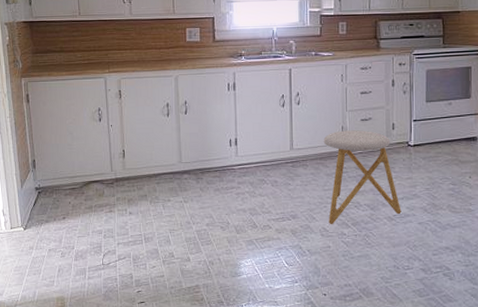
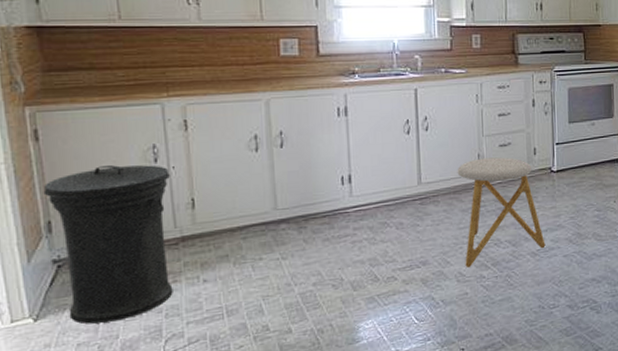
trash can: none [31,122,109,236] -> present [43,165,173,324]

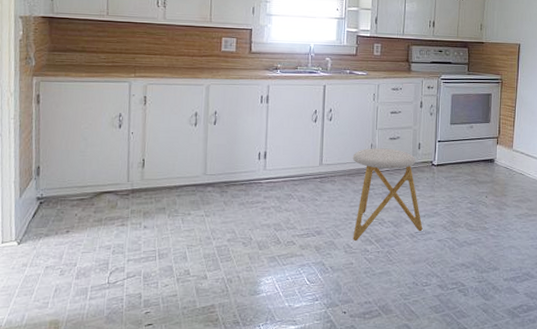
trash can: present [43,165,173,324] -> none [37,127,129,252]

